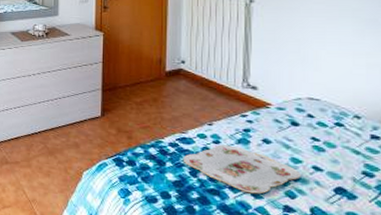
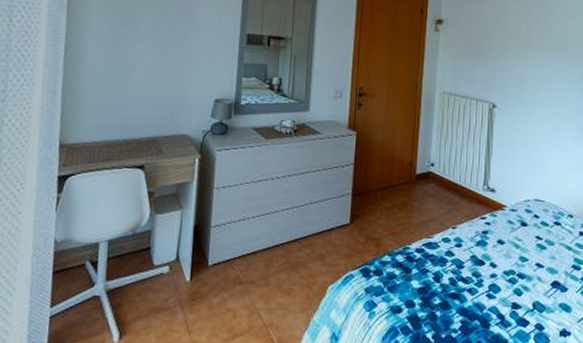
serving tray: present [183,144,301,194] -> none [428,247,527,294]

